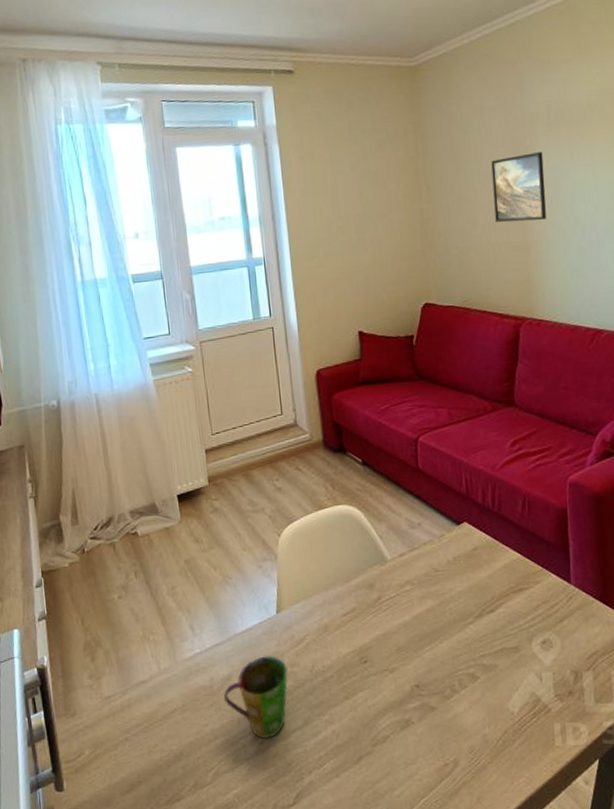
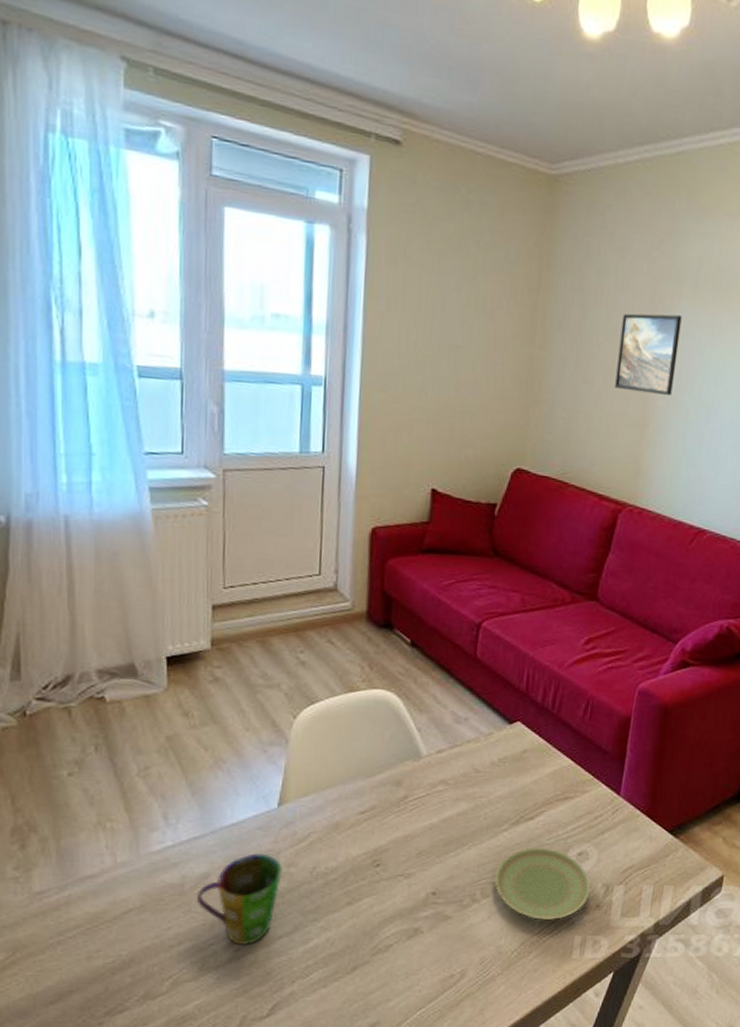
plate: none [468,636,561,708] -> present [494,846,591,920]

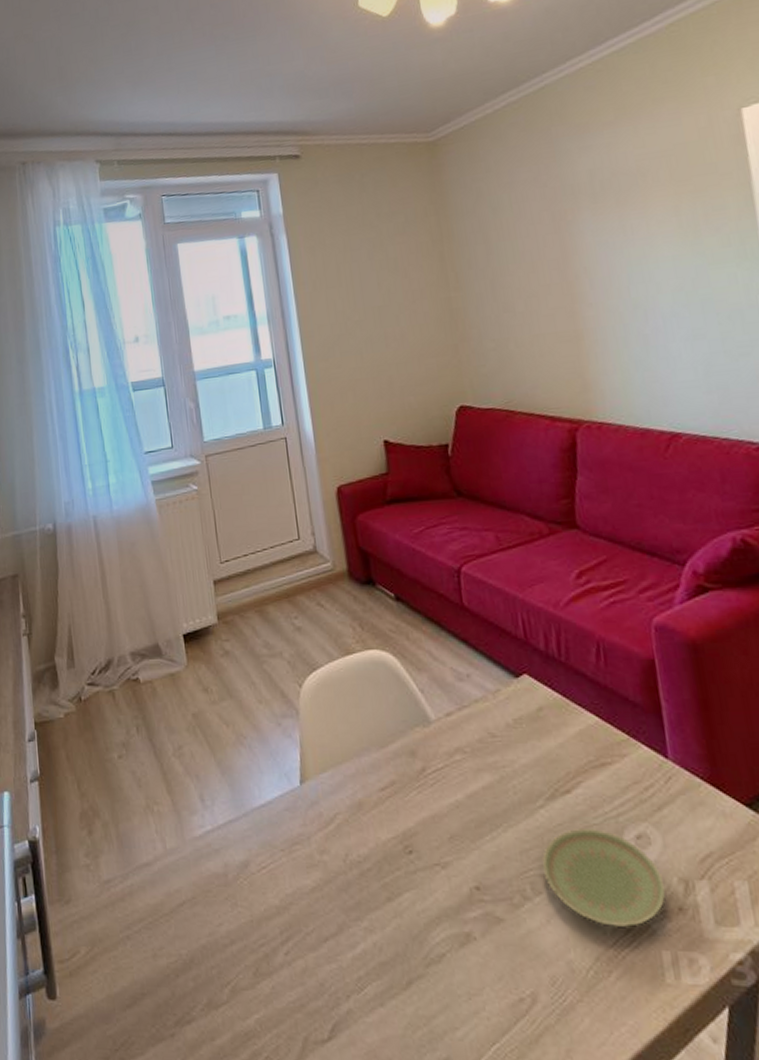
cup: present [197,853,282,945] -> none [241,838,317,947]
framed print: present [615,313,682,395] -> none [527,227,599,310]

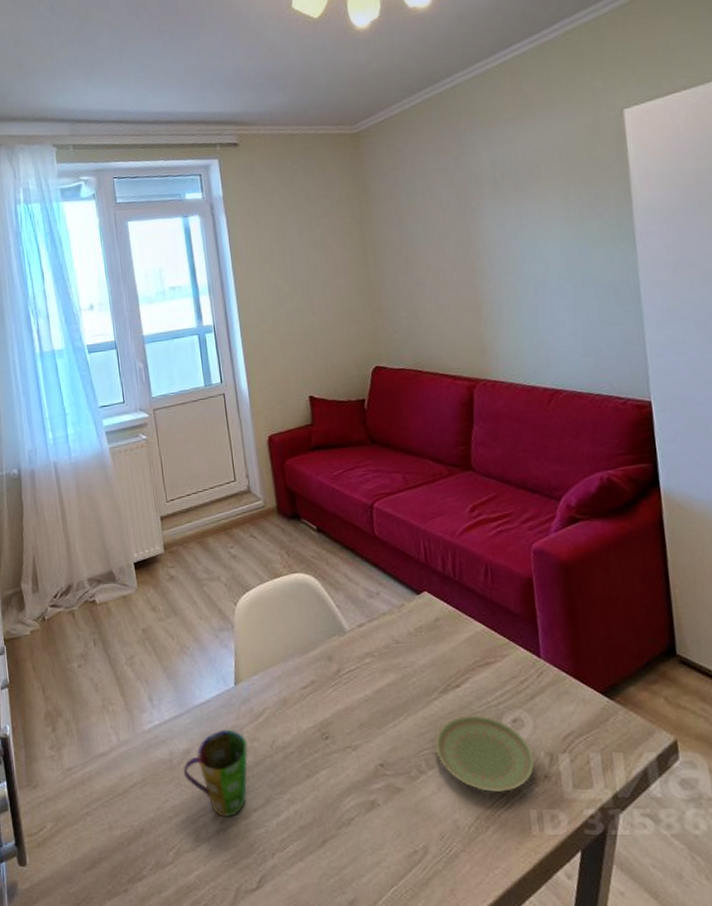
cup: none [241,838,317,947] -> present [184,729,248,817]

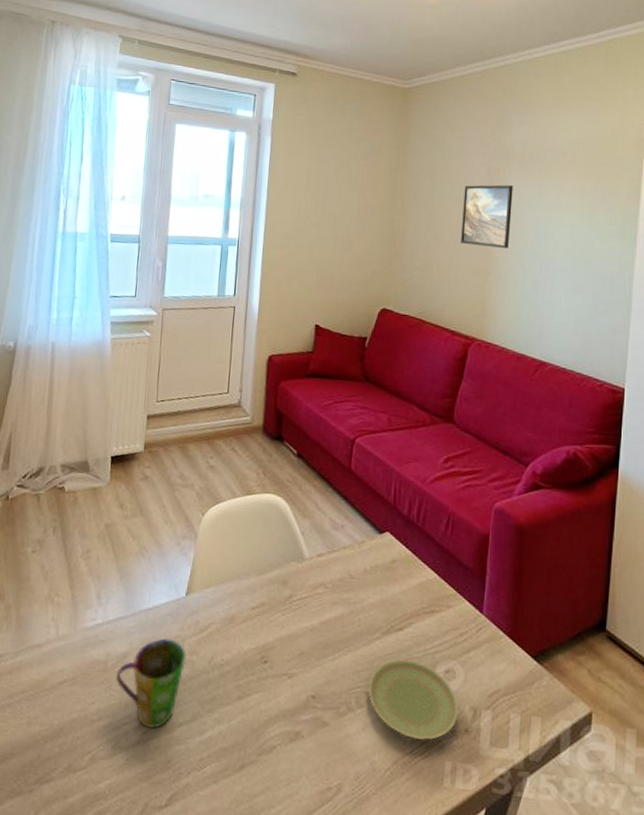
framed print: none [437,211,496,284] -> present [461,185,513,248]

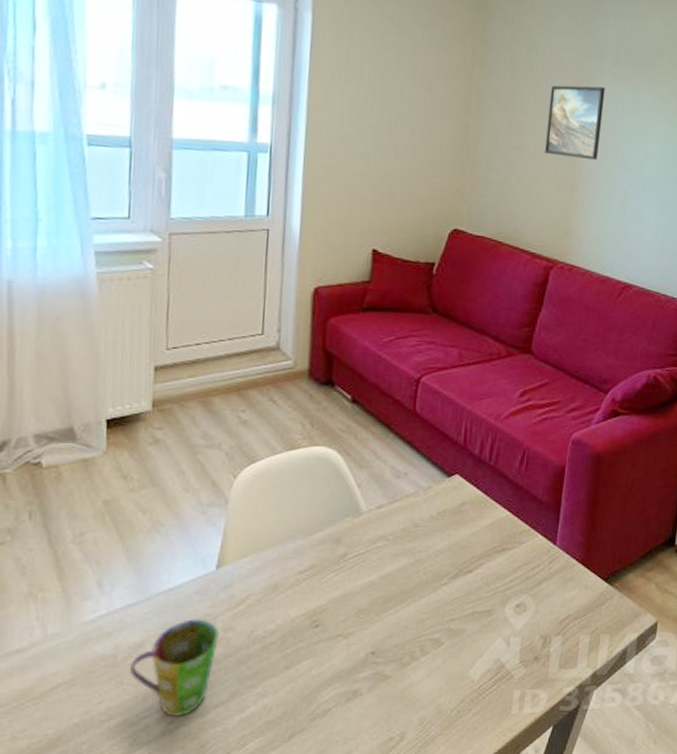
plate: present [368,658,459,740] -> none [433,599,529,675]

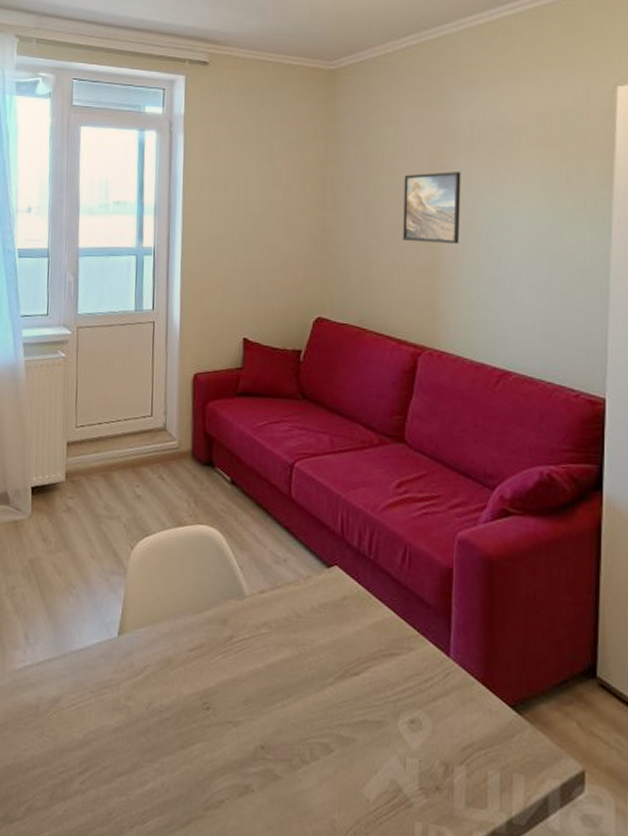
cup: present [130,618,219,717] -> none [50,681,122,778]

